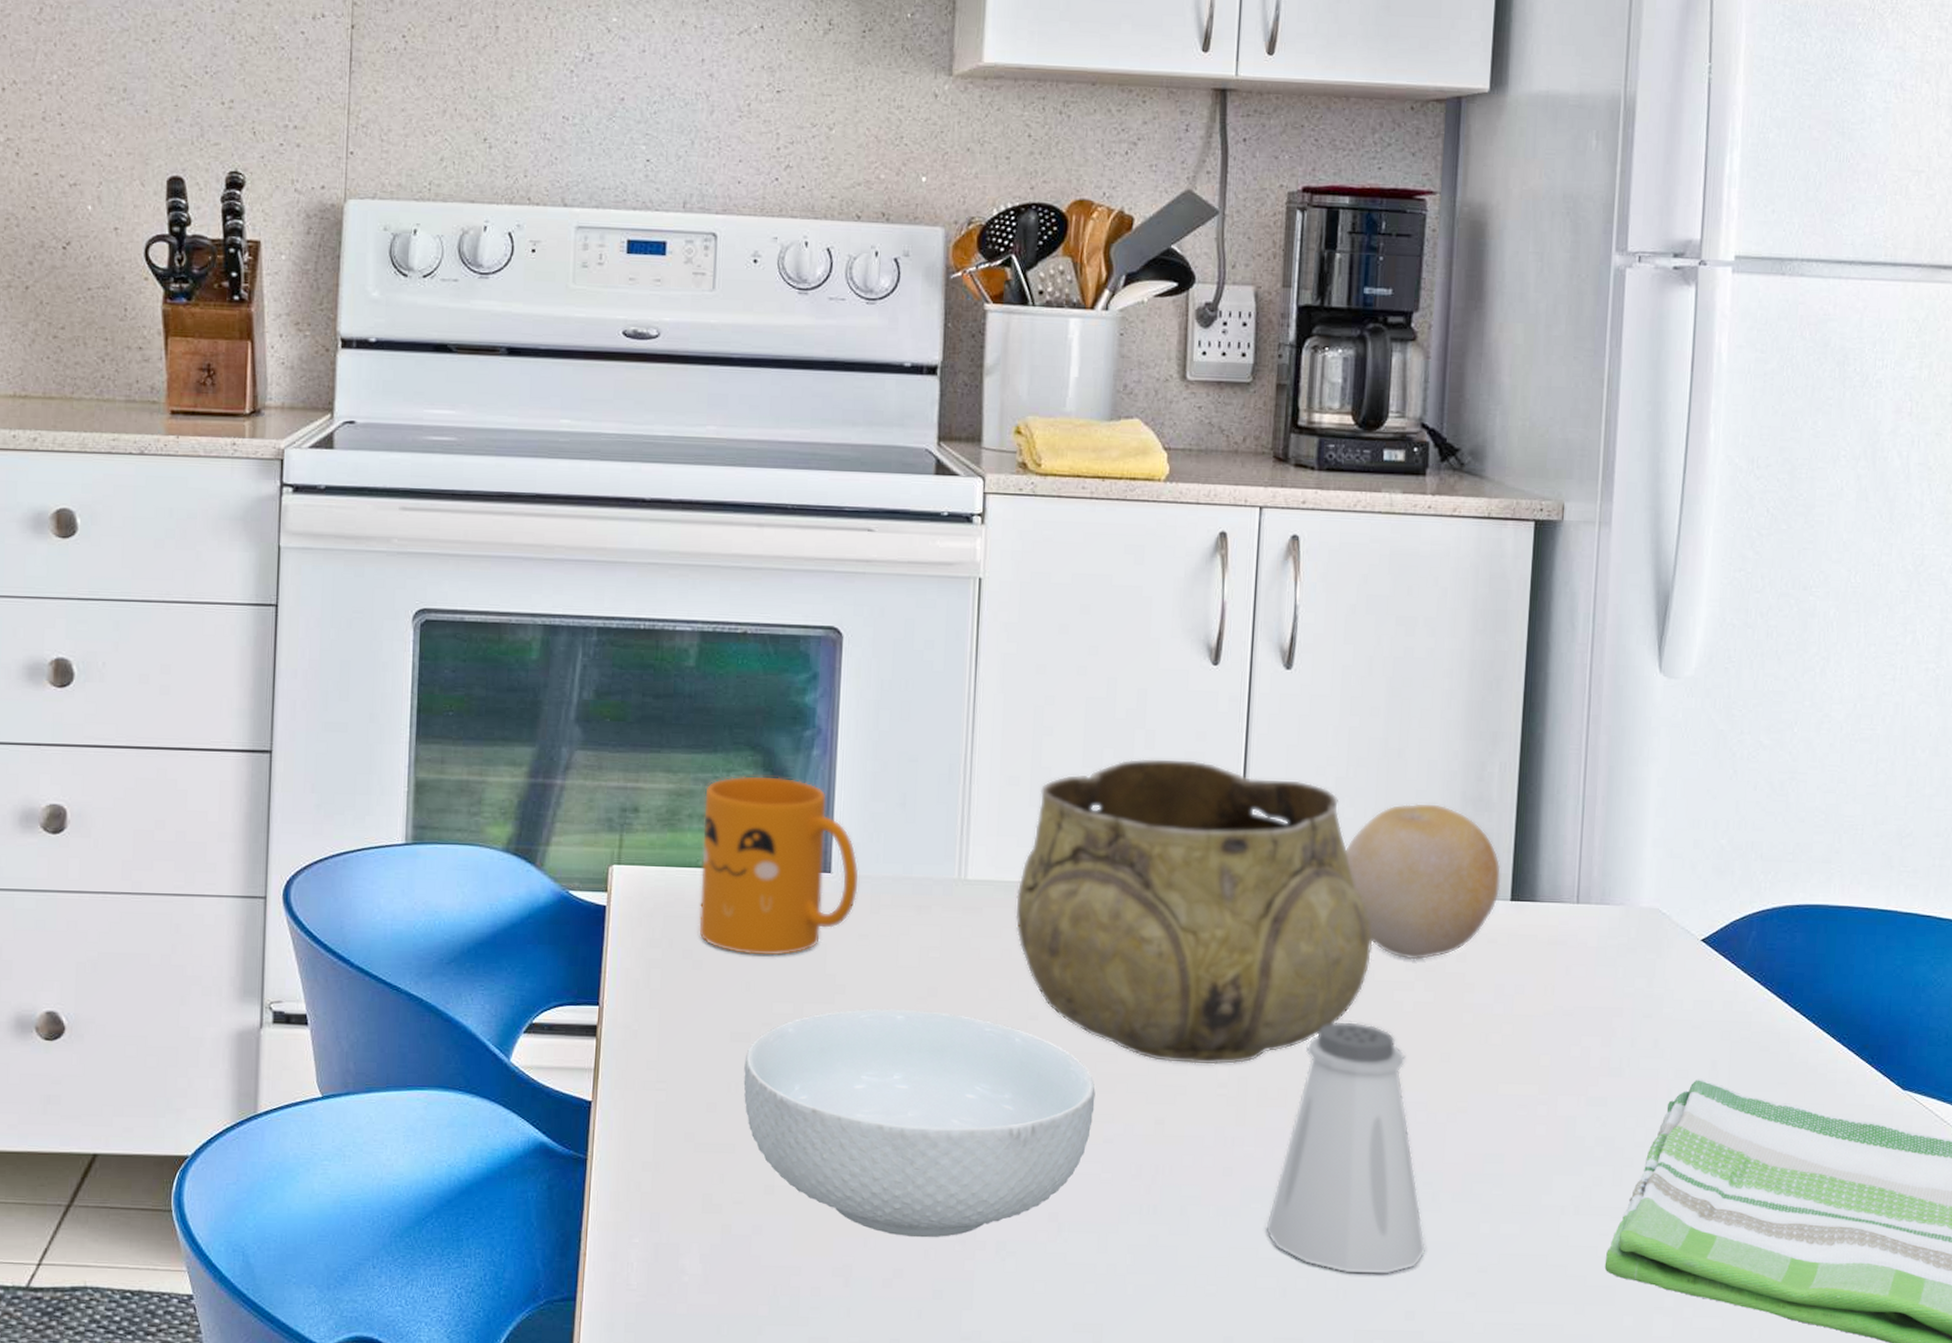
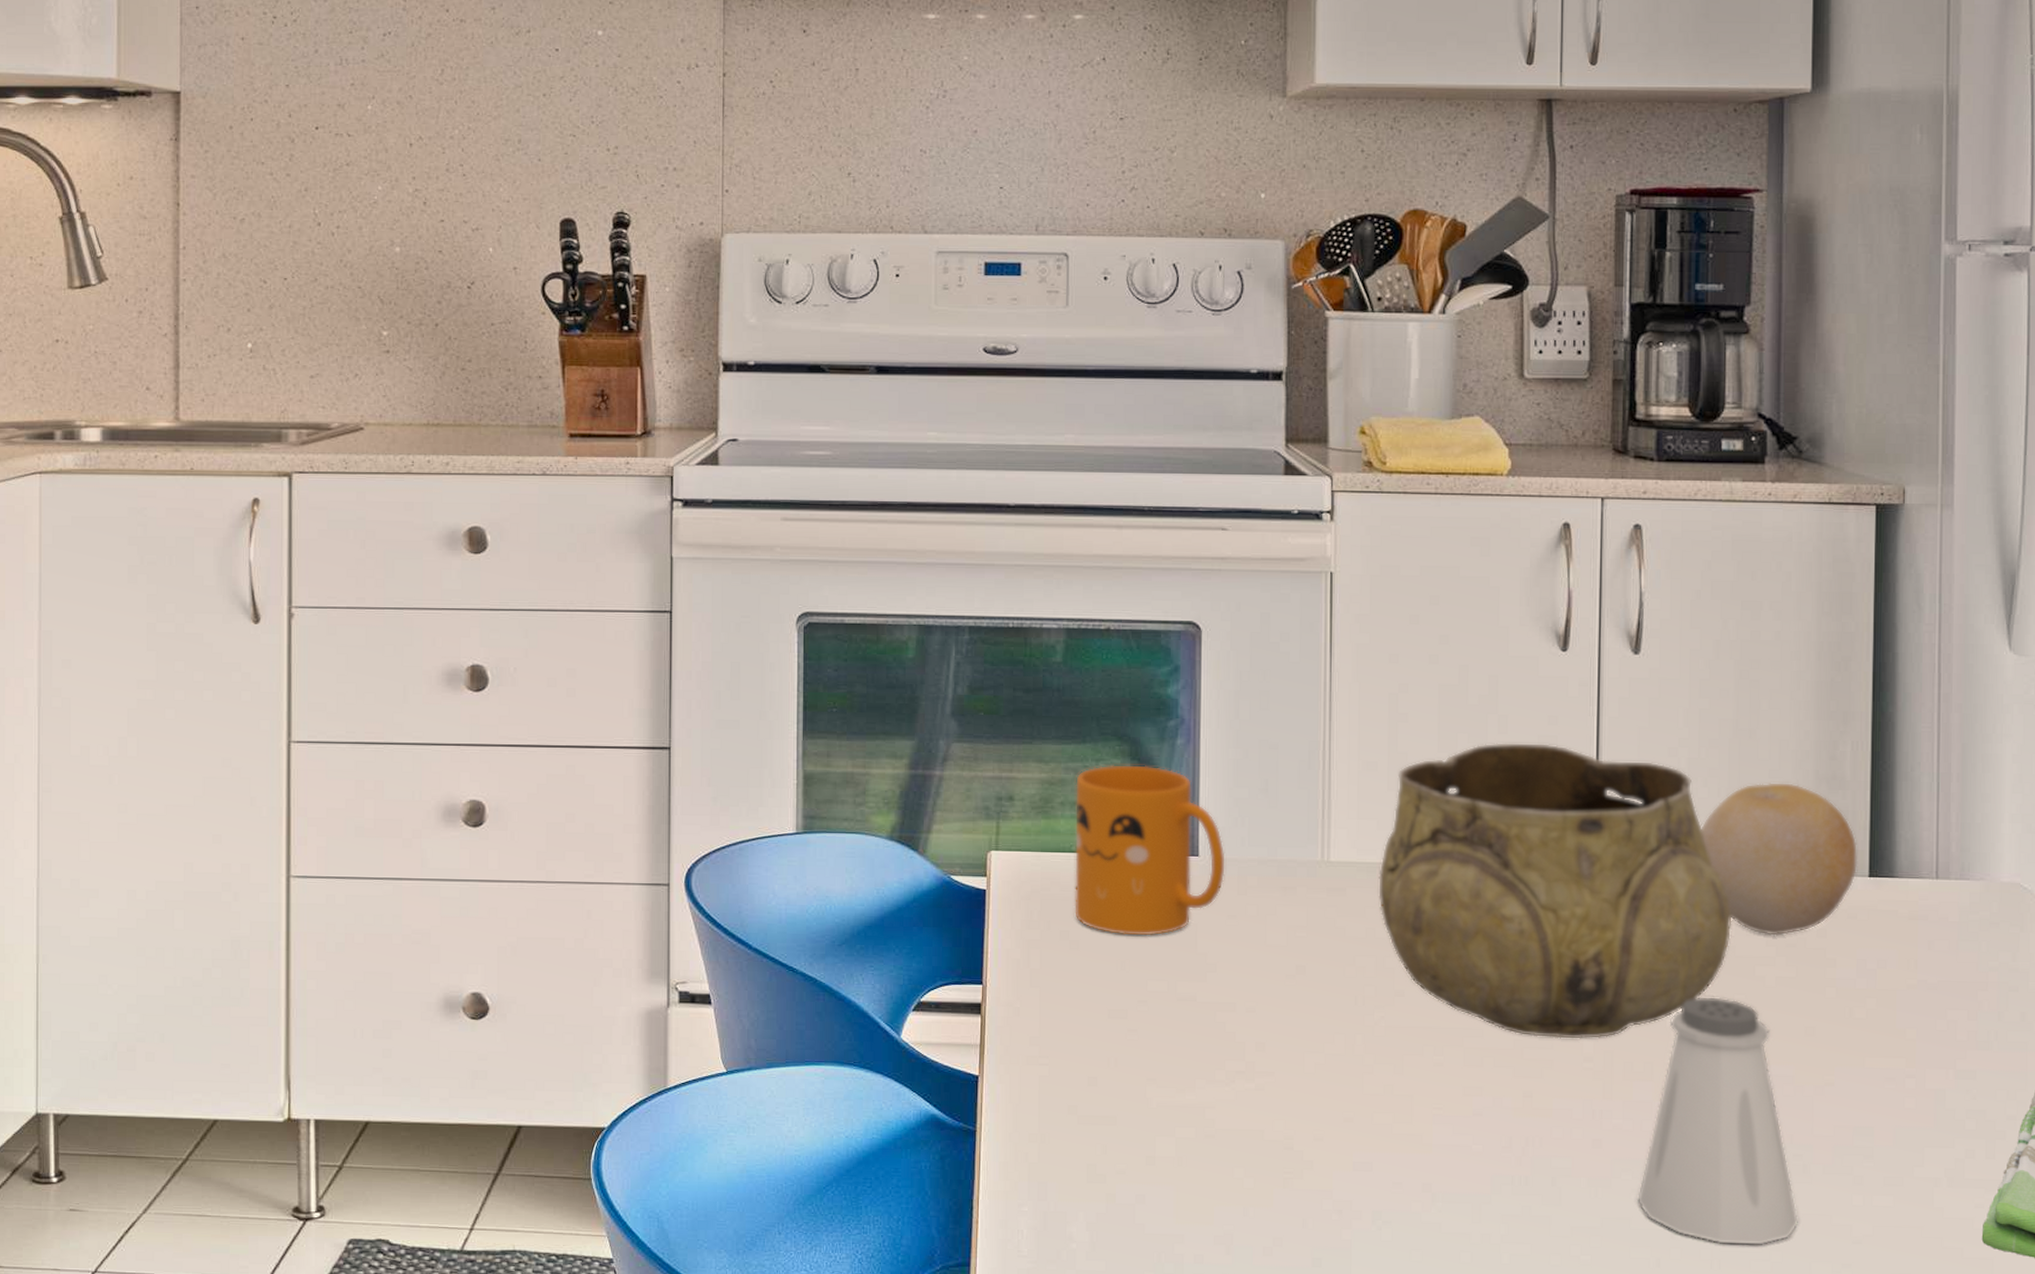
cereal bowl: present [743,1008,1096,1238] -> none [1122,986,1463,1208]

